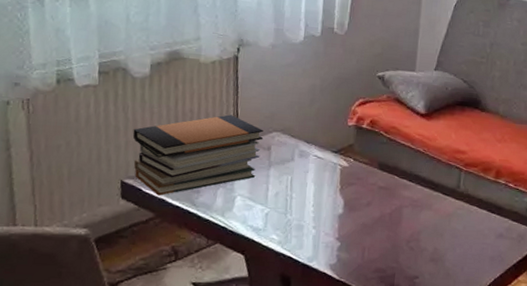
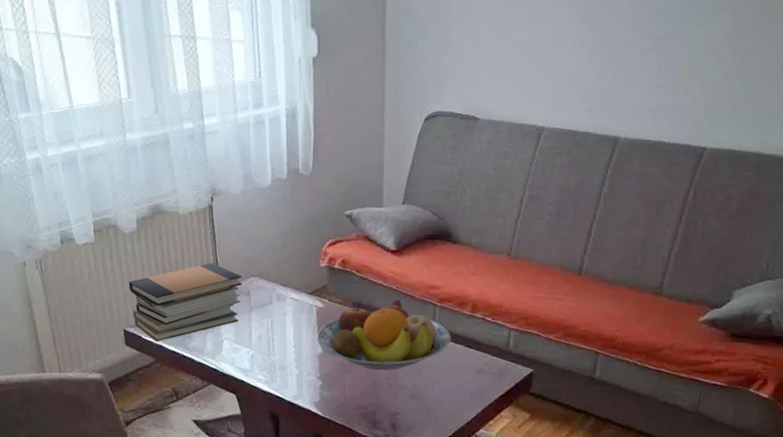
fruit bowl: none [338,161,475,233] -> present [316,299,451,371]

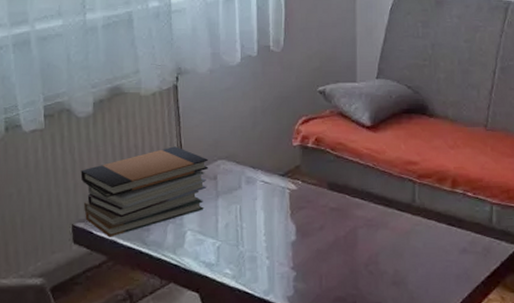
fruit bowl: present [316,299,451,371] -> none [289,177,432,257]

